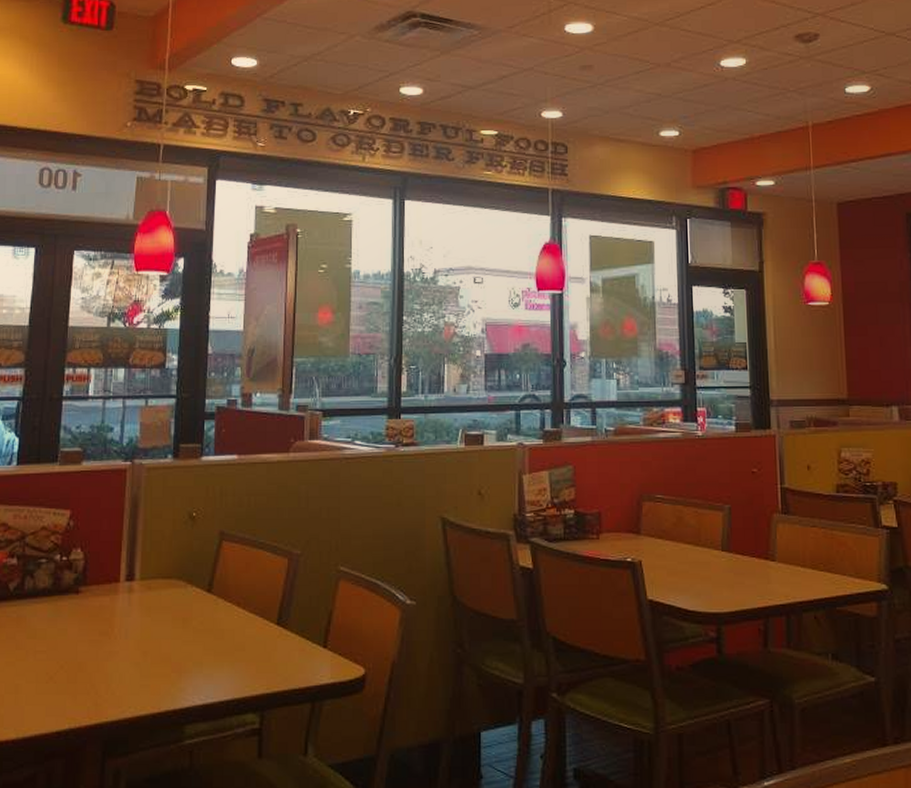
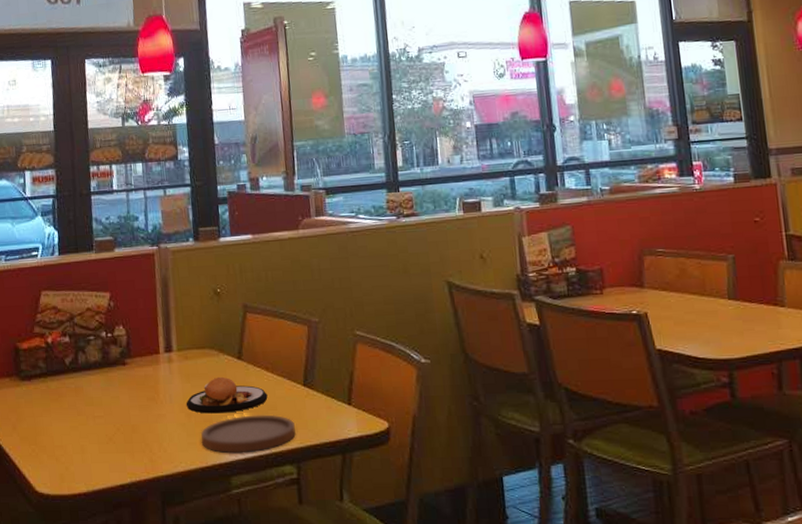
burger: none [143,611,236,652] -> present [186,376,268,414]
tray: none [155,655,262,699] -> present [200,414,296,454]

